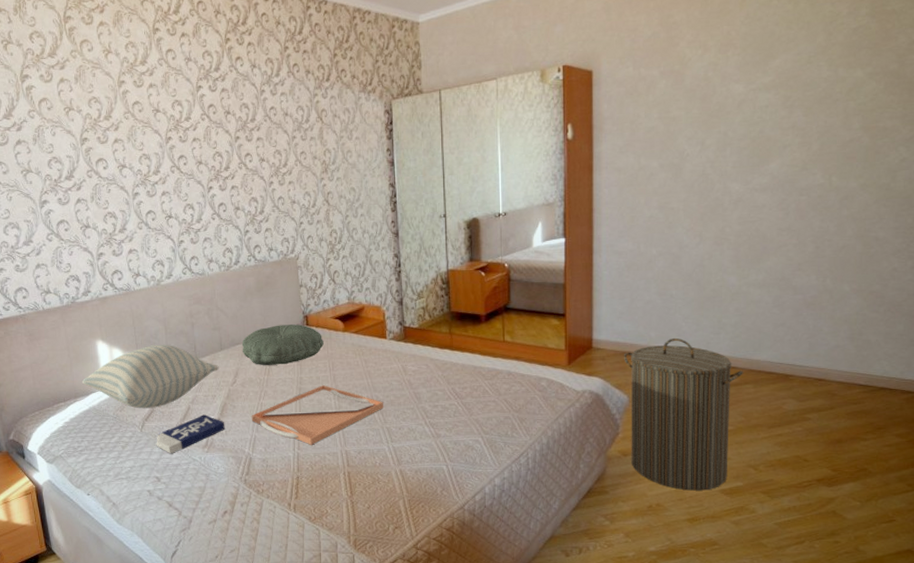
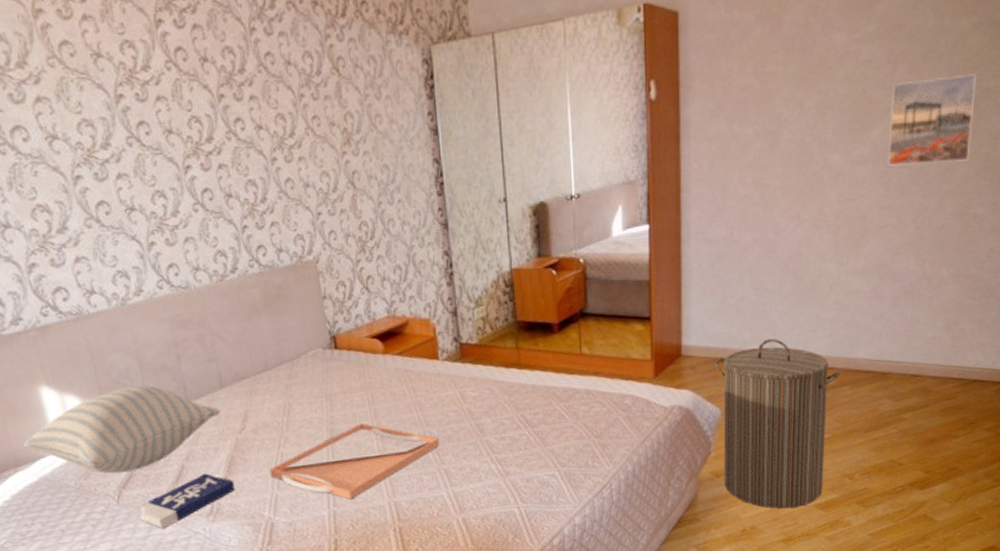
pillow: present [241,324,324,365] -> none [249,347,359,404]
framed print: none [786,116,873,194] -> present [888,74,977,166]

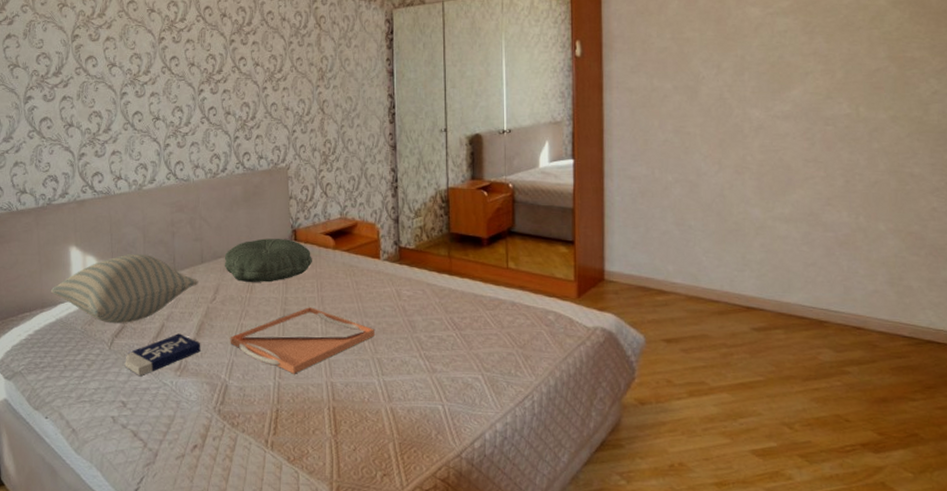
pillow: none [249,347,359,404] -> present [224,238,312,283]
laundry hamper: present [715,339,841,509] -> none [638,274,773,450]
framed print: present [888,74,977,166] -> none [809,45,900,124]

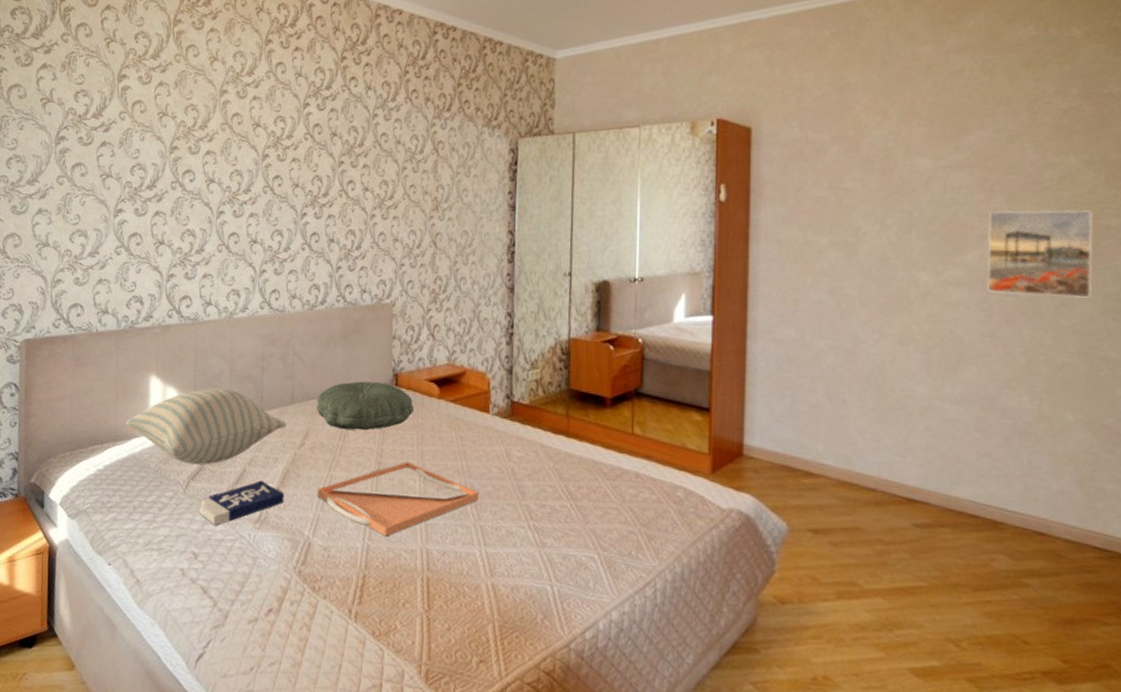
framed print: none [809,45,900,124] -> present [987,210,1093,298]

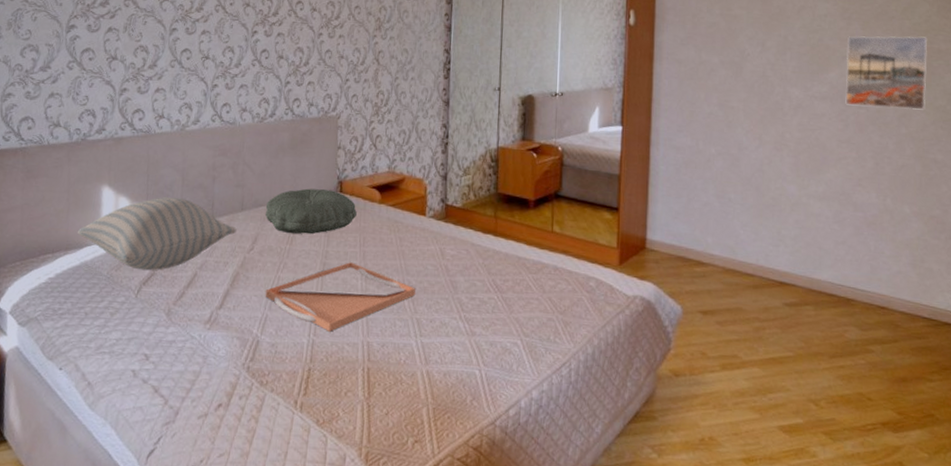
book: present [199,480,285,525] -> none [150,284,234,327]

